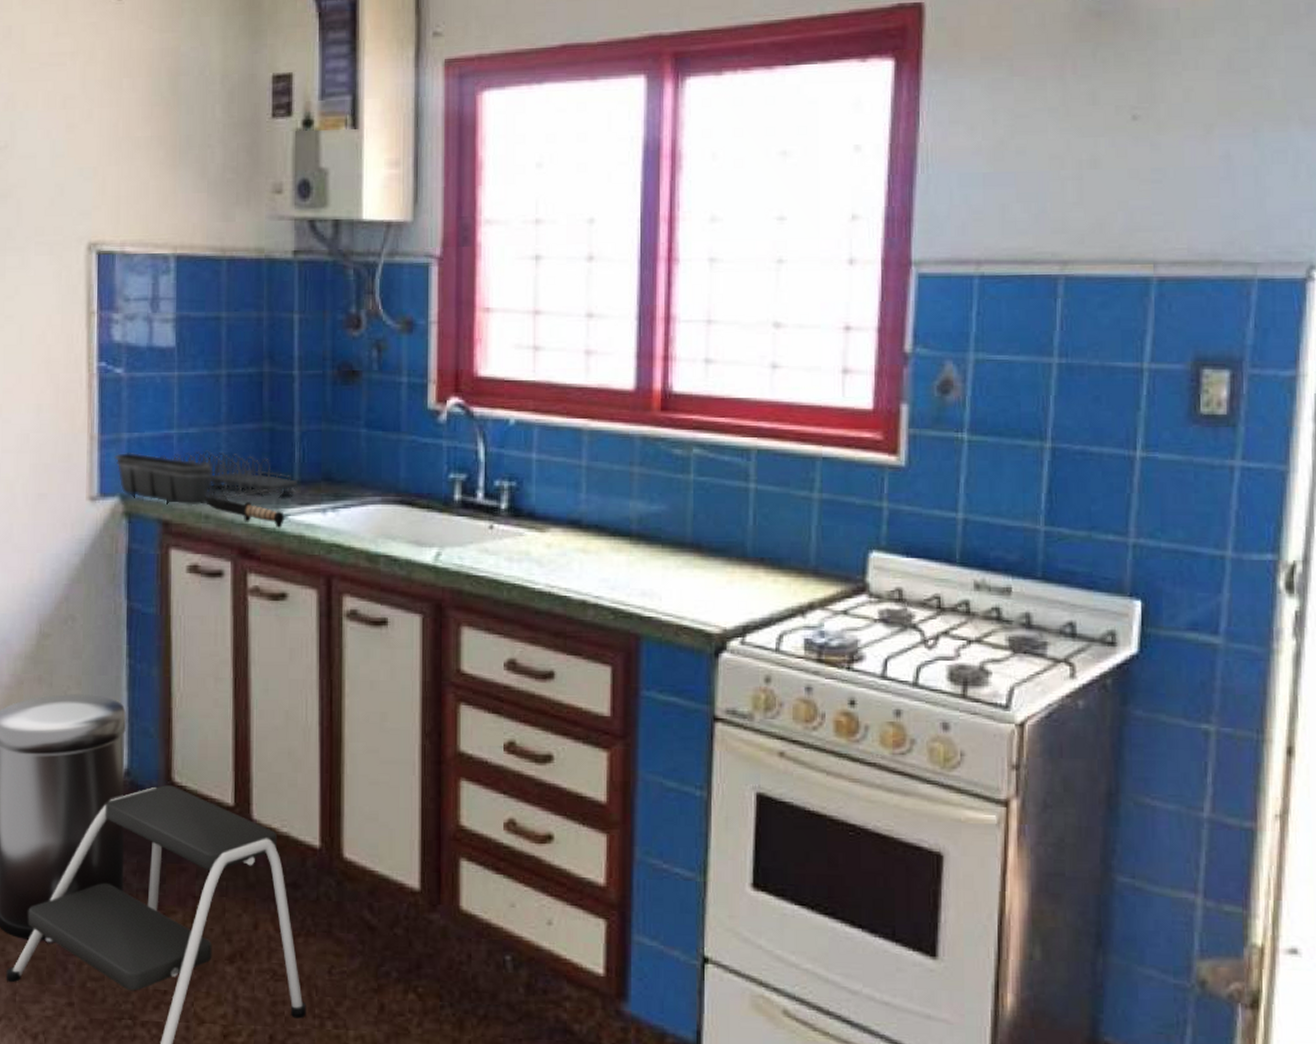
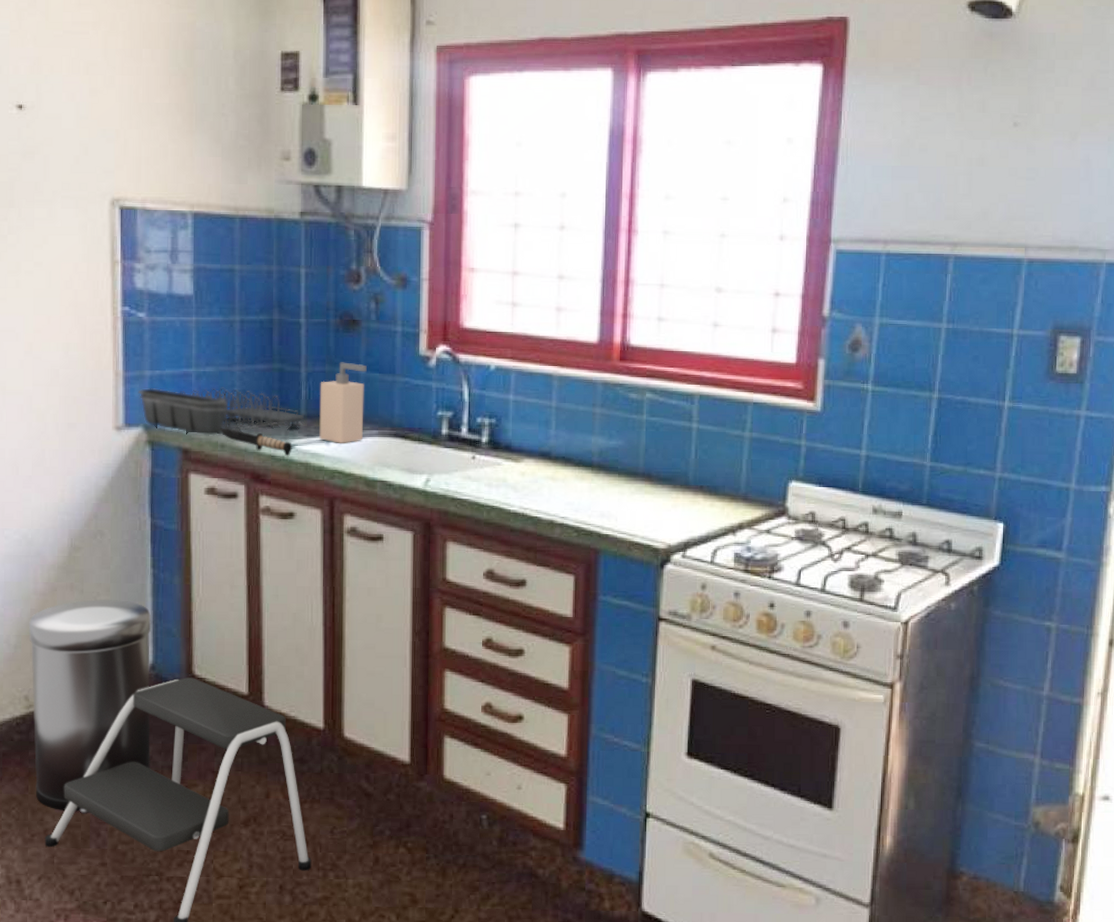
soap dispenser: none [315,419,368,512] -> present [319,362,367,443]

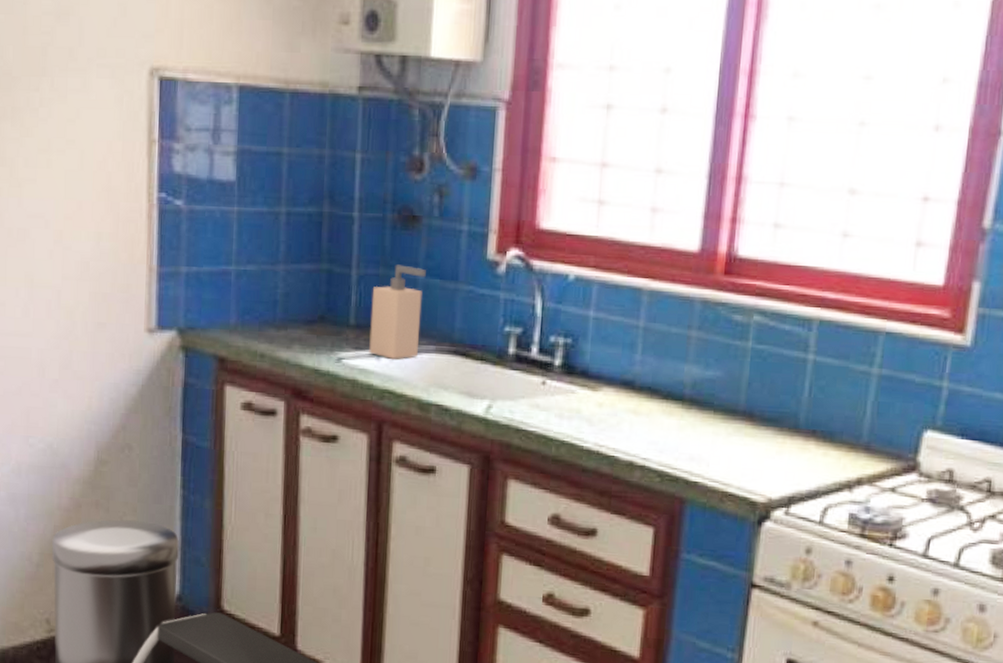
dish rack: present [138,387,305,436] -> none [172,285,354,344]
knife: present [219,428,292,457] -> none [259,335,339,372]

